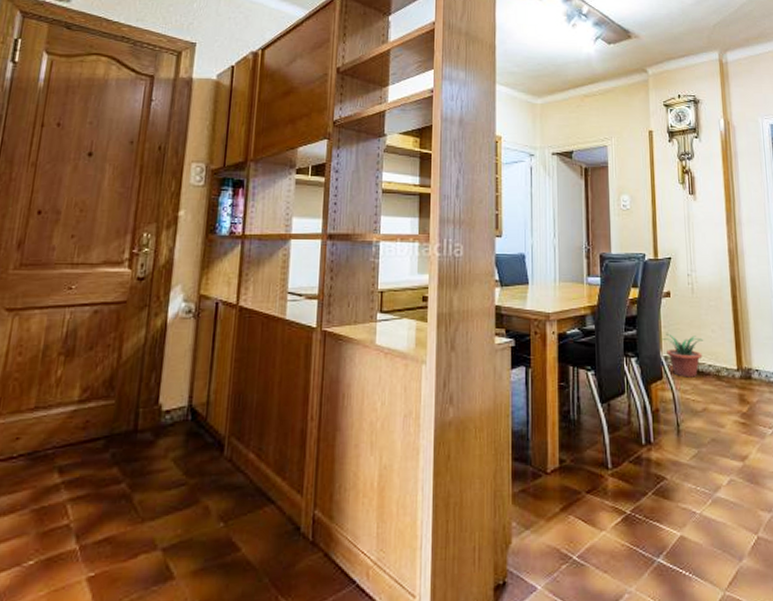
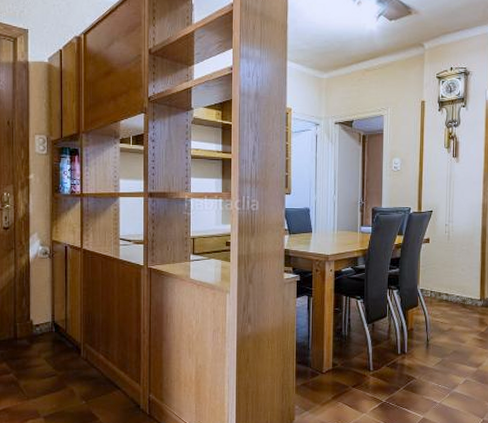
potted plant: present [662,333,703,377] -> none [420,271,454,305]

